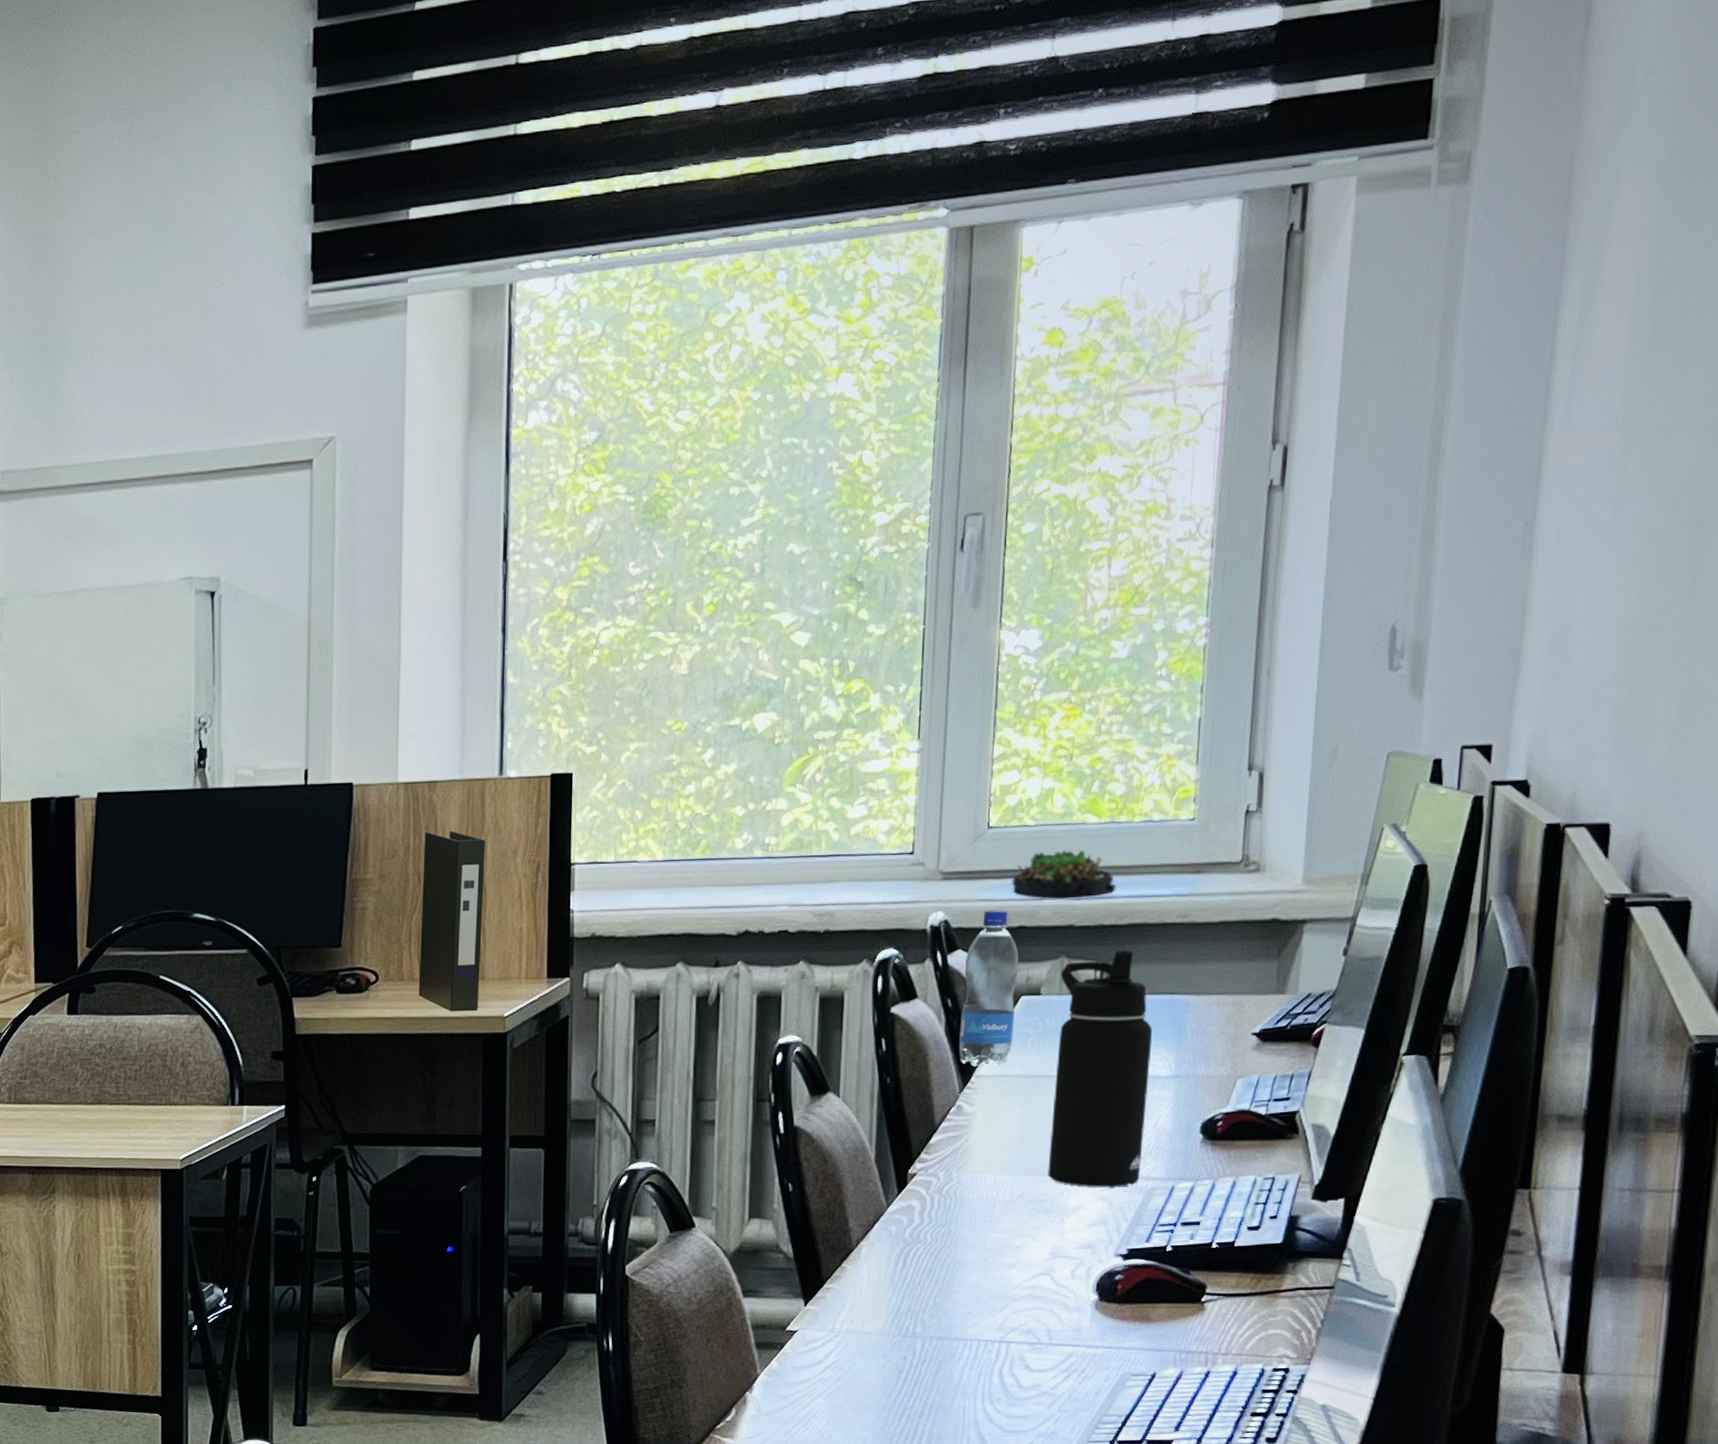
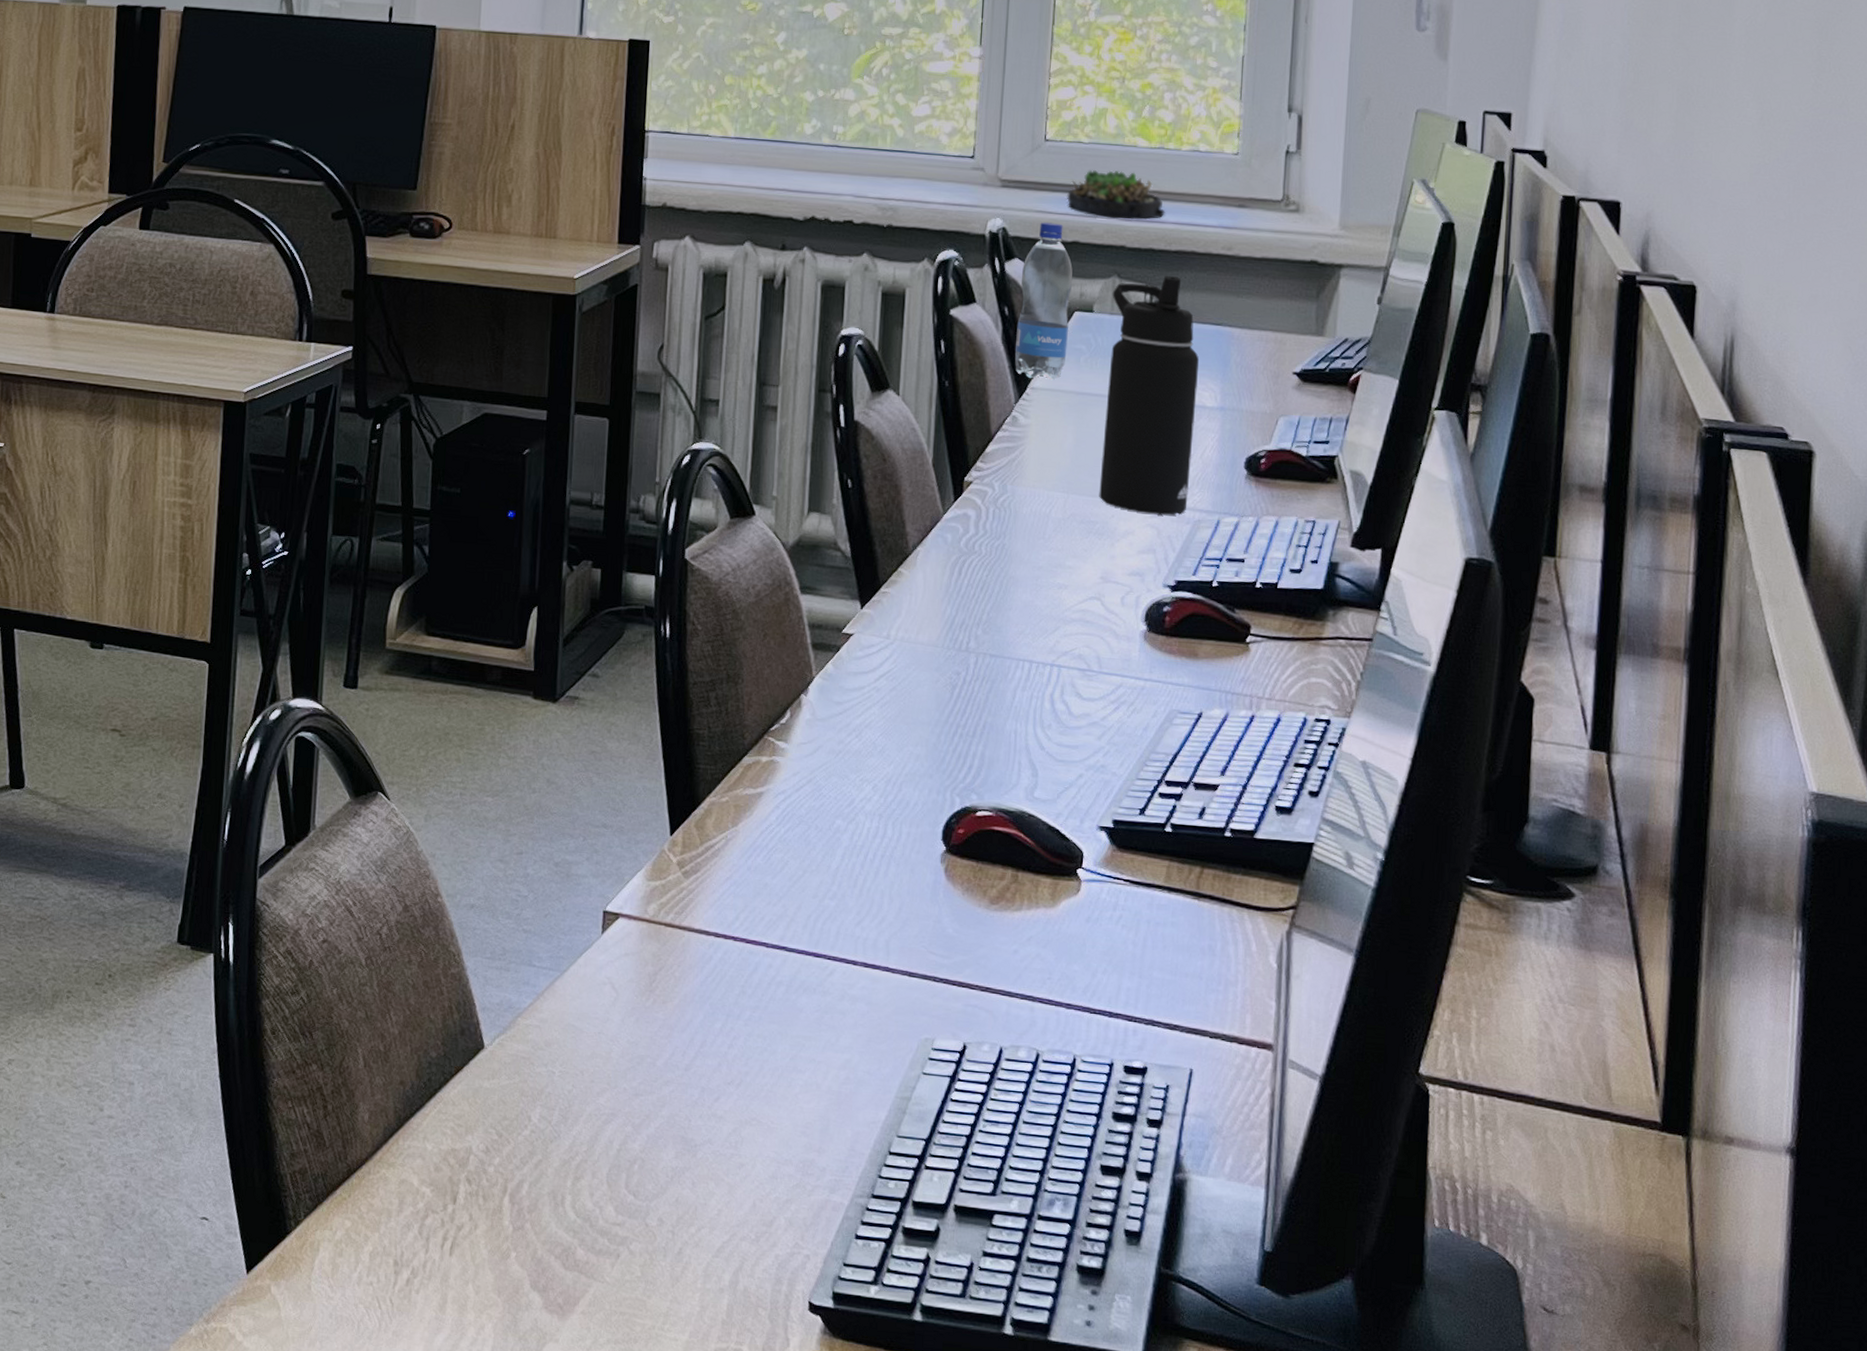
binder: present [418,830,485,1012] -> none [491,82,563,270]

